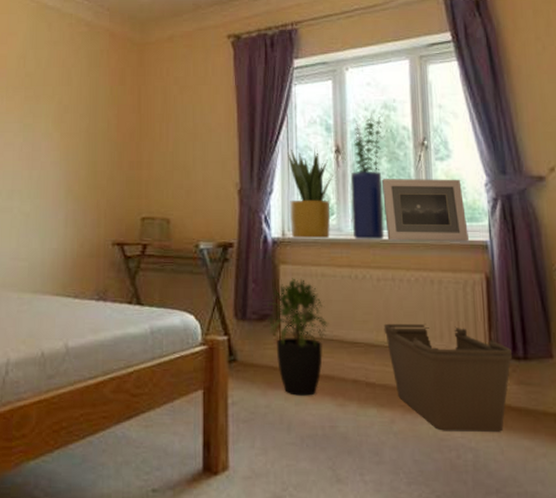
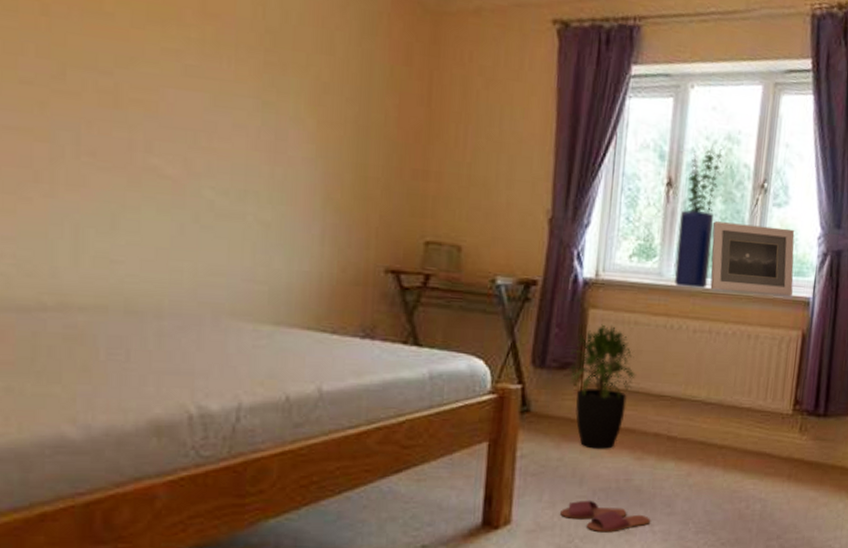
slippers: none [273,447,361,480] -> present [560,500,651,531]
planter: present [288,147,334,239] -> none [606,175,662,284]
bicycle basket: present [383,323,513,432] -> none [693,377,814,484]

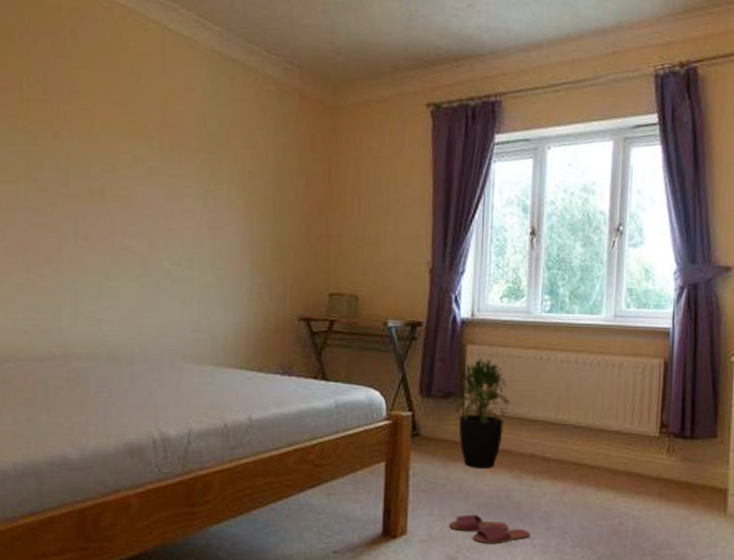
vase: present [674,143,723,289] -> none [541,195,580,324]
picture frame: present [710,221,795,297] -> none [573,263,653,328]

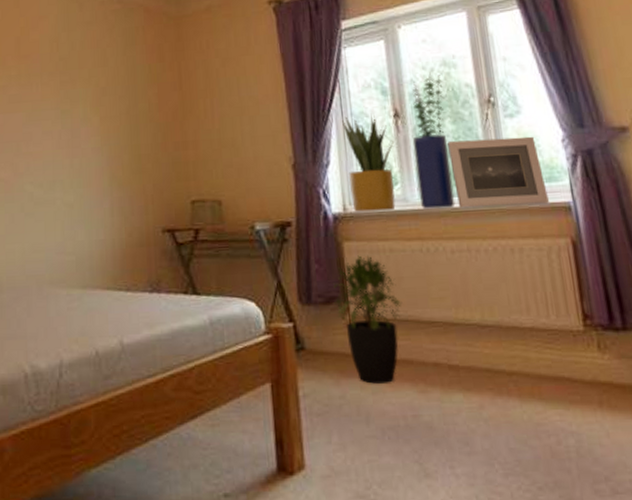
slippers: present [449,514,531,543] -> none [352,440,451,476]
planter: none [480,228,528,321] -> present [342,113,396,212]
vase: none [541,195,580,324] -> present [413,72,456,209]
picture frame: none [573,263,653,328] -> present [446,136,549,208]

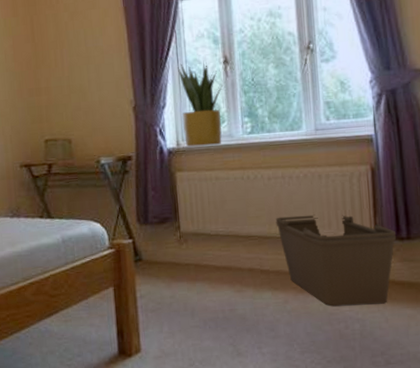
potted plant: present [333,255,403,384] -> none [167,183,225,286]
vase: present [413,72,456,209] -> none [239,22,274,143]
picture frame: present [446,136,549,208] -> none [269,78,354,142]
bicycle basket: none [462,297,611,415] -> present [275,214,397,307]

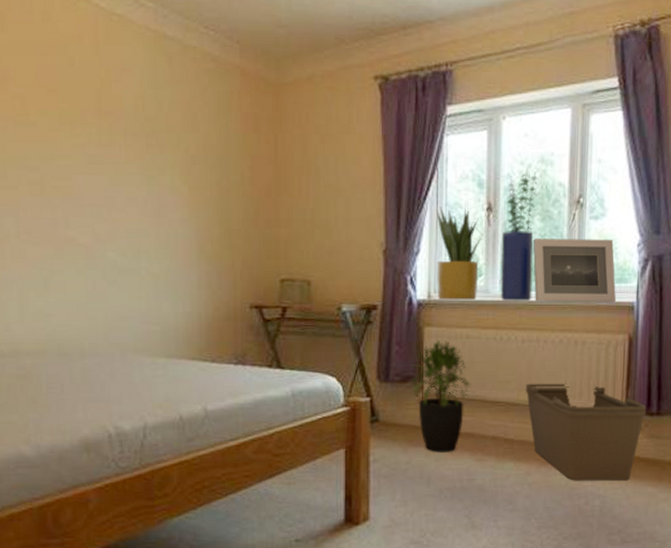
potted plant: none [167,183,225,286] -> present [409,340,472,452]
vase: none [239,22,274,143] -> present [500,167,538,302]
picture frame: none [269,78,354,142] -> present [532,239,616,303]

